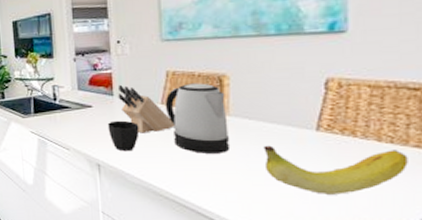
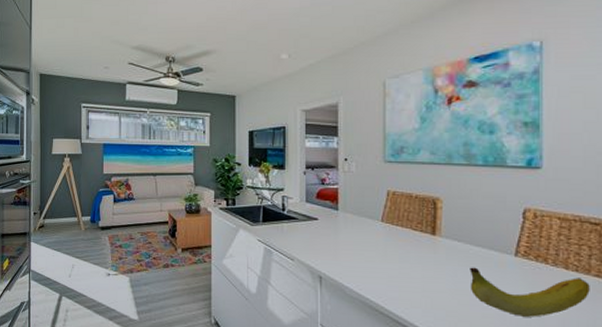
cup: present [107,120,140,152] -> none [331,234,360,266]
knife block: present [118,84,175,134] -> none [342,200,393,249]
kettle: present [164,83,229,154] -> none [384,204,440,272]

